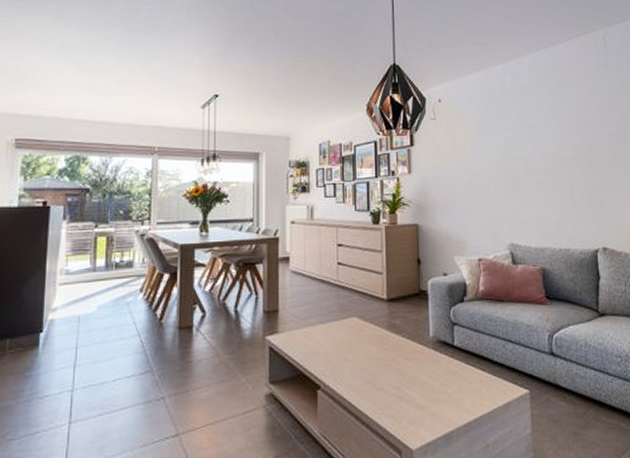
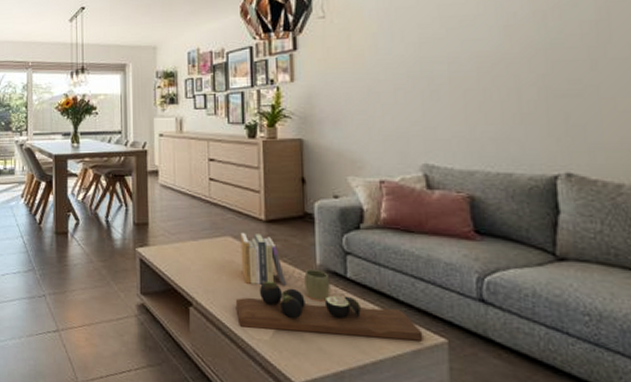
decorative tray: none [360,355,512,403] -> present [235,280,423,341]
books: none [365,312,405,361] -> present [240,233,286,286]
mug: none [420,341,441,370] -> present [304,269,331,302]

